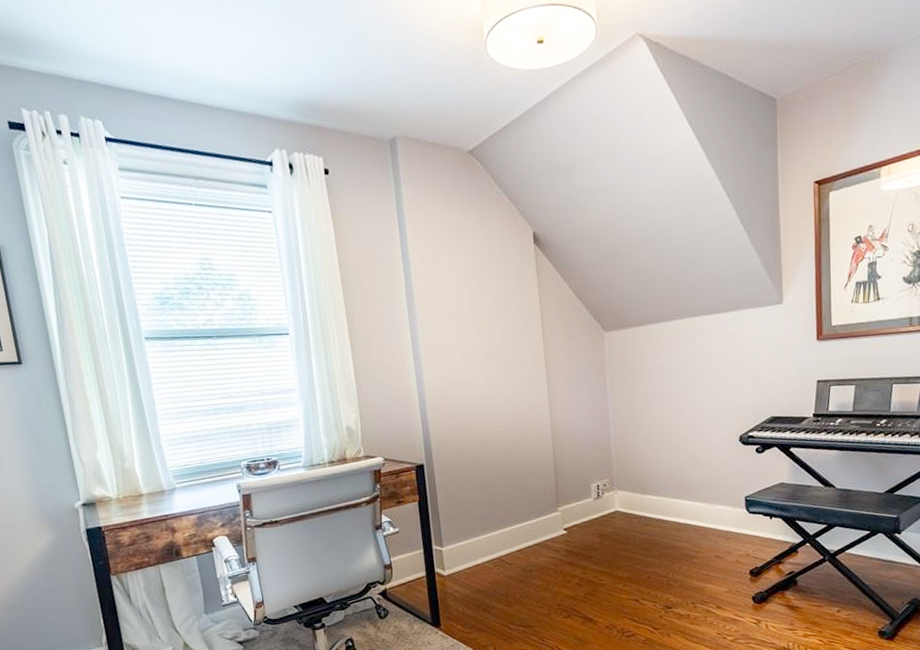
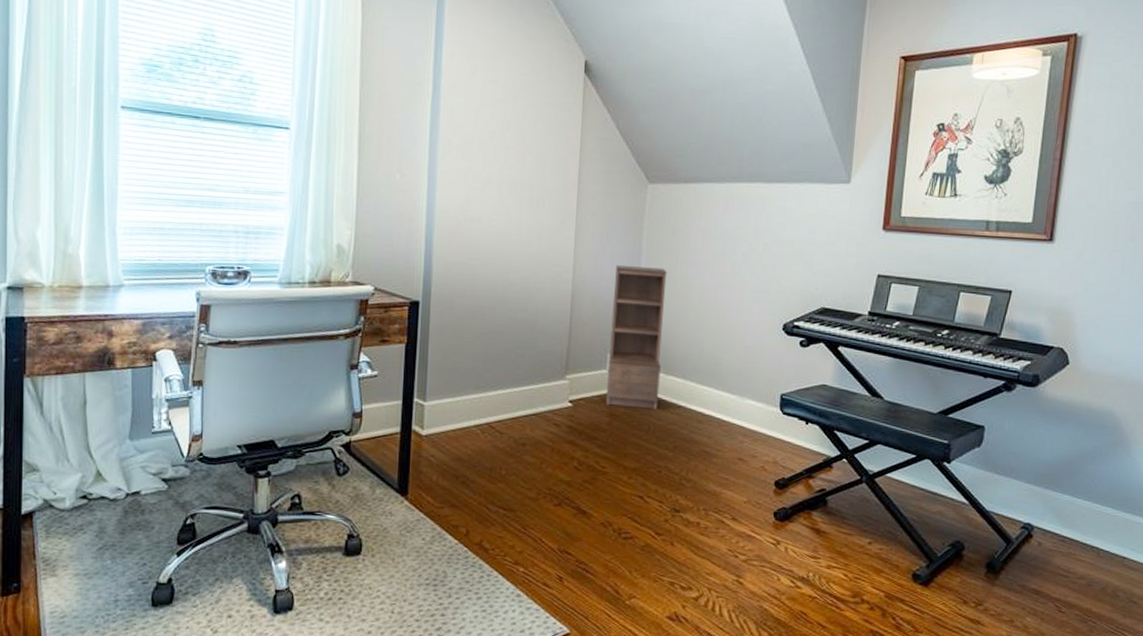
bookshelf: none [587,404,640,528] -> present [606,264,667,411]

